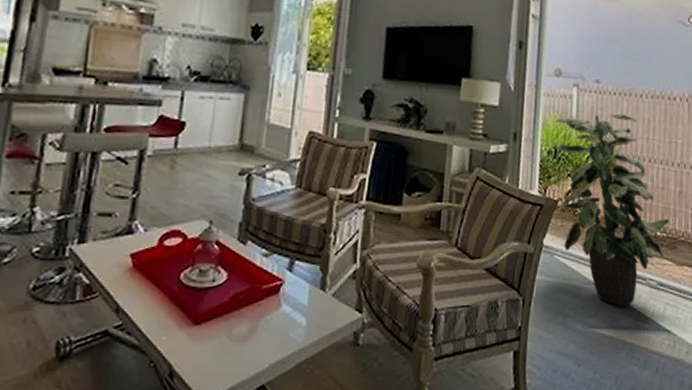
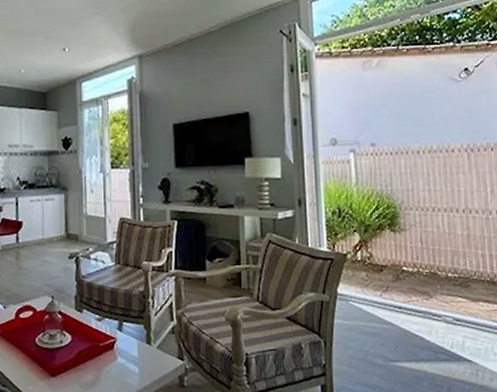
indoor plant: present [555,113,669,307] -> none [336,170,460,342]

